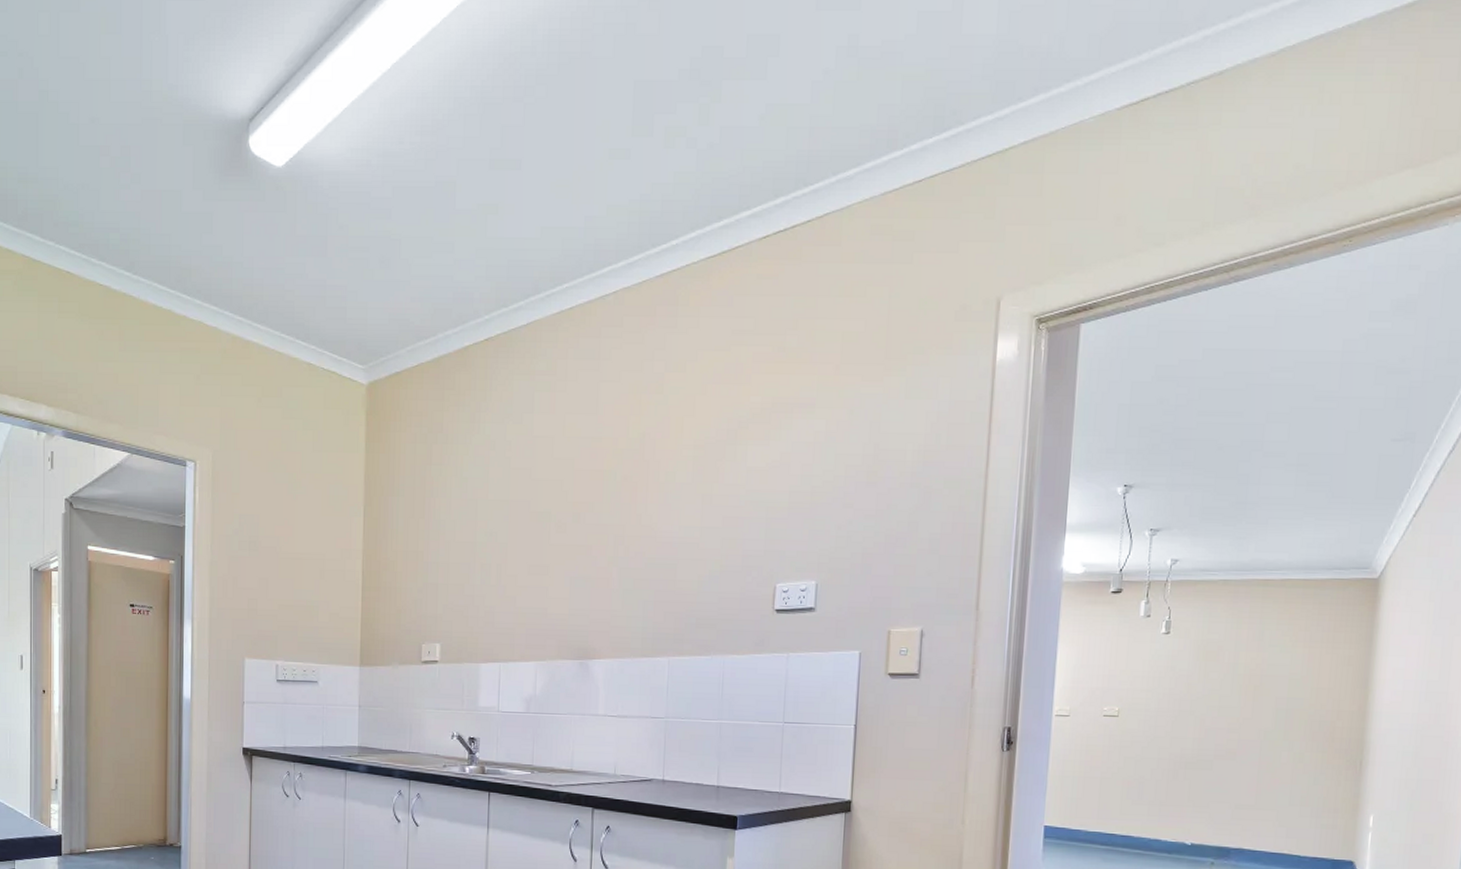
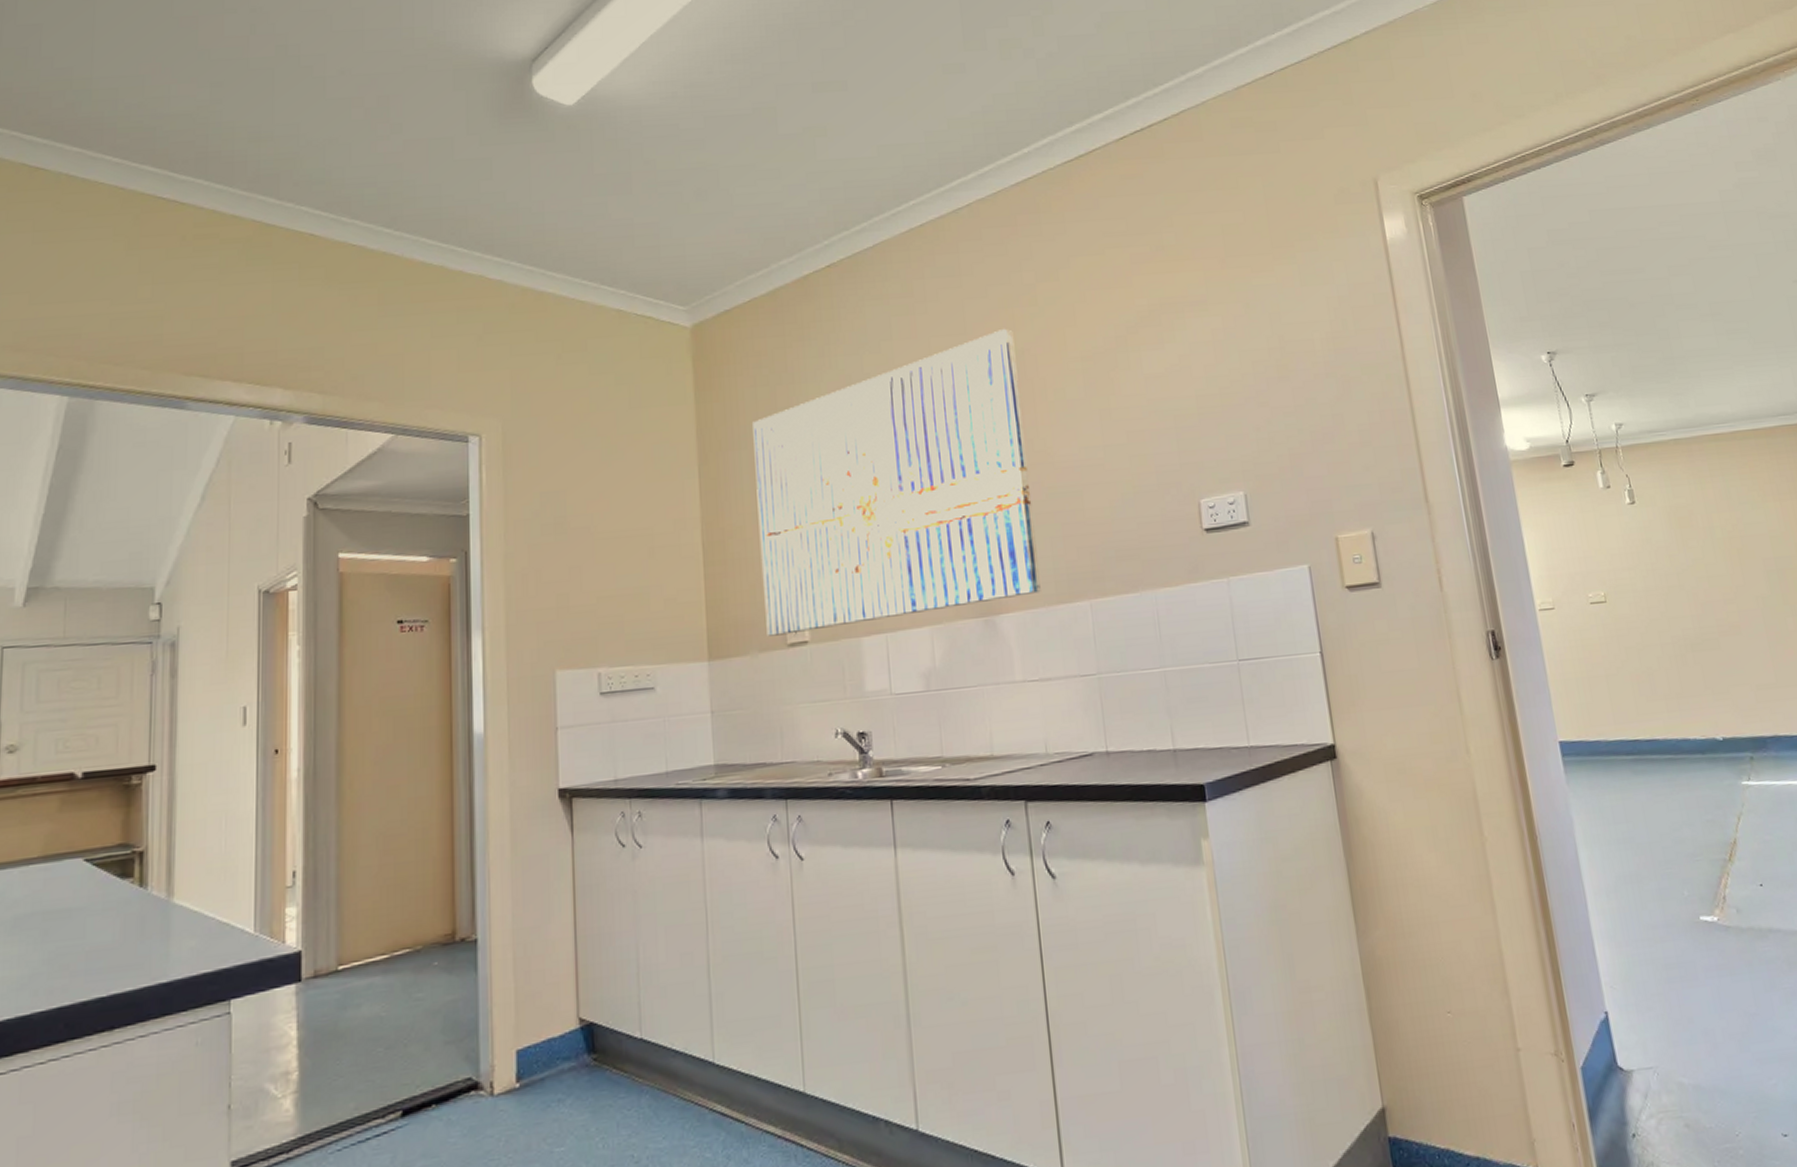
wall art: none [406,412,638,654] -> present [753,328,1041,637]

